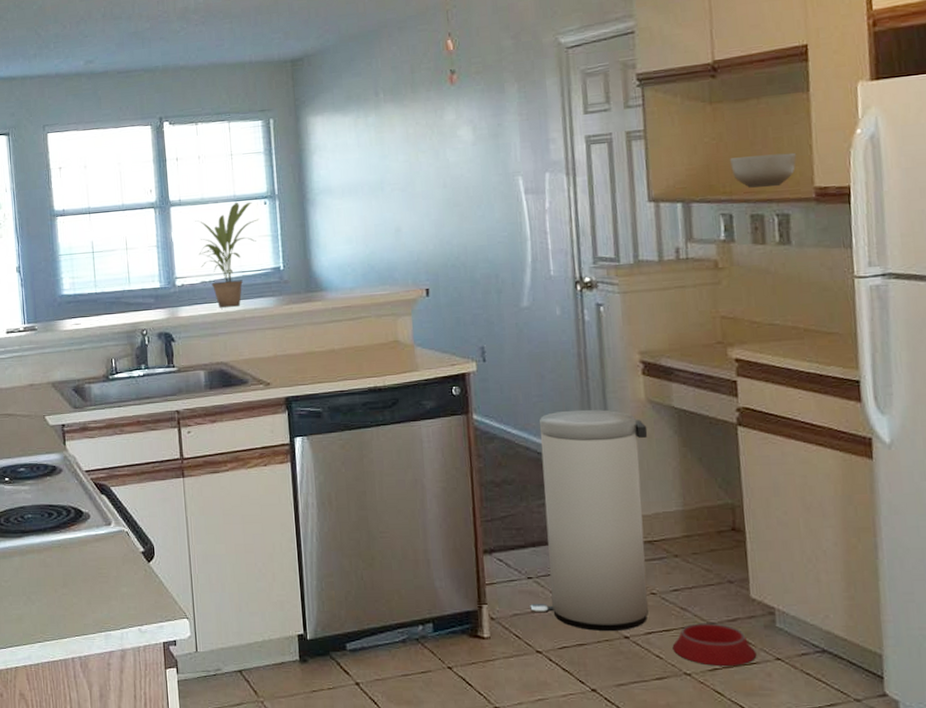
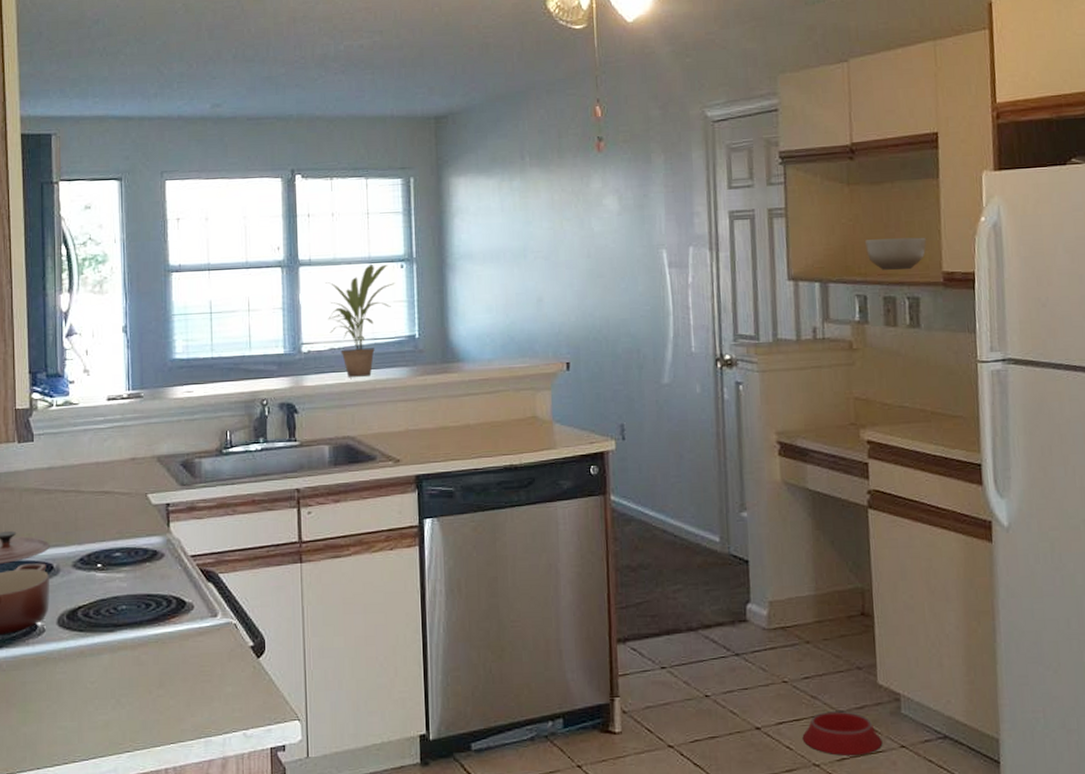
pedal bin: present [530,409,648,631] -> none [663,490,783,722]

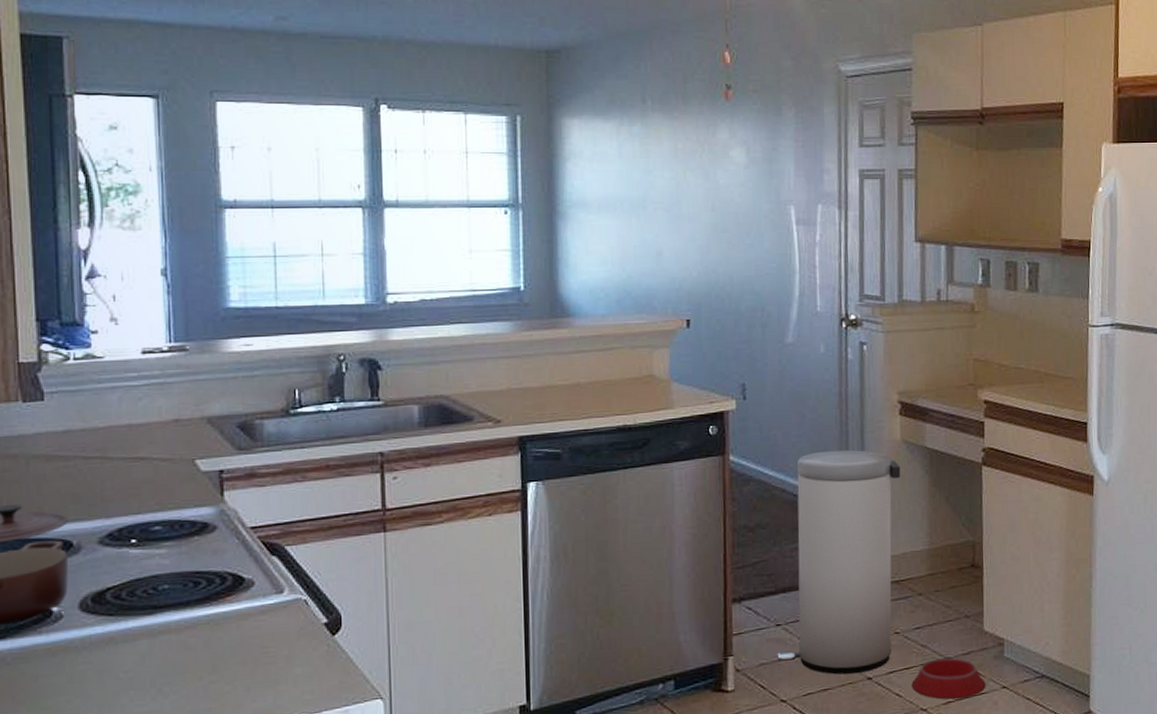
potted plant: present [325,265,395,378] -> none [416,209,498,333]
pedal bin: none [663,490,783,722] -> present [777,449,901,675]
bowl: present [864,237,927,271] -> none [990,204,1049,236]

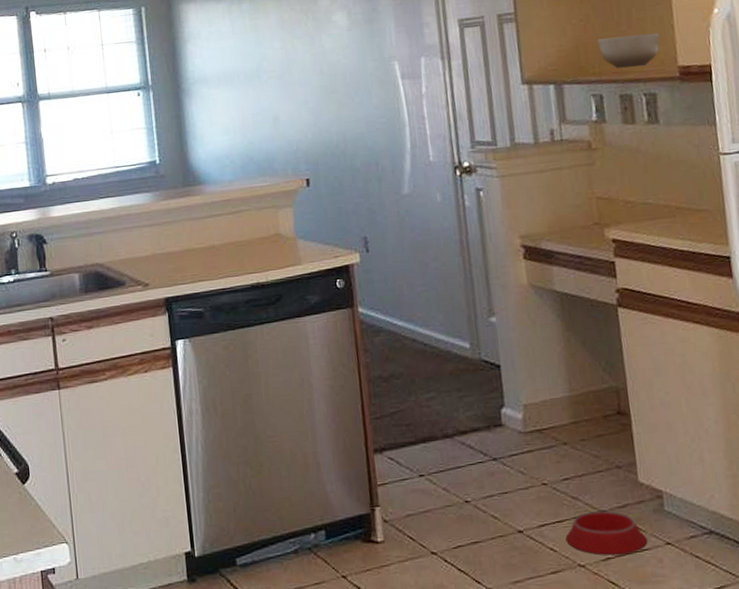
pedal bin: present [777,449,901,675] -> none [423,296,541,527]
bowl: none [990,204,1049,236] -> present [596,32,660,68]

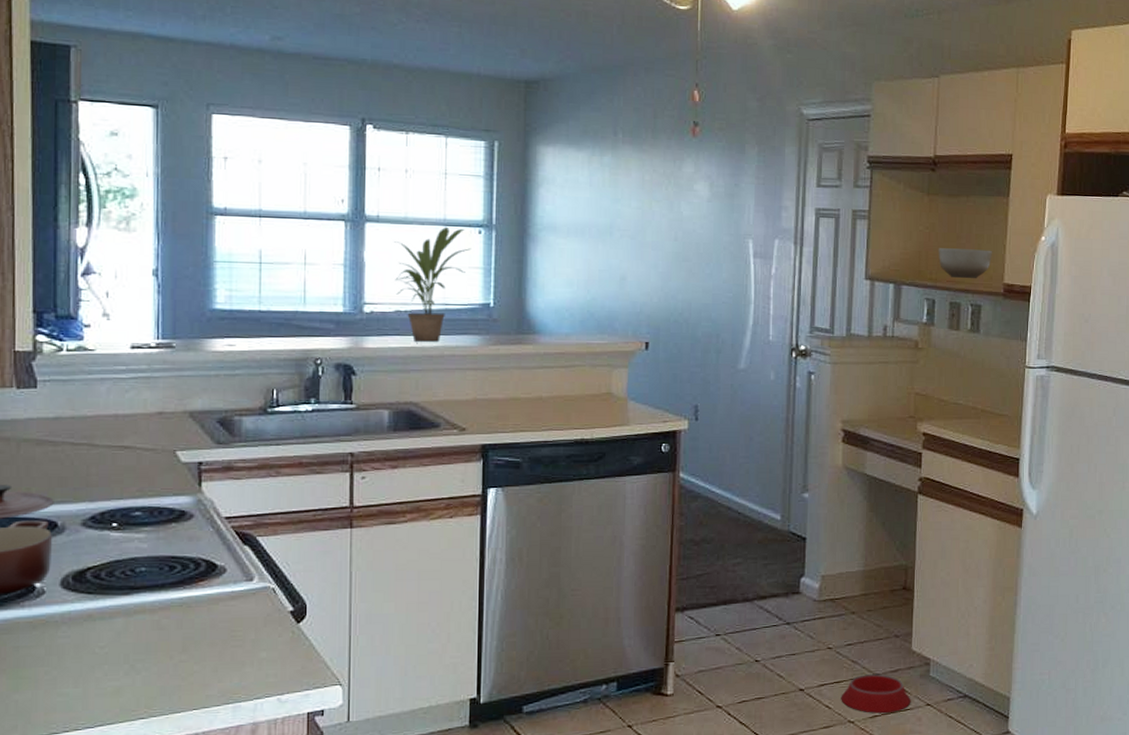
potted plant: none [65,94,133,207] -> present [394,227,471,343]

